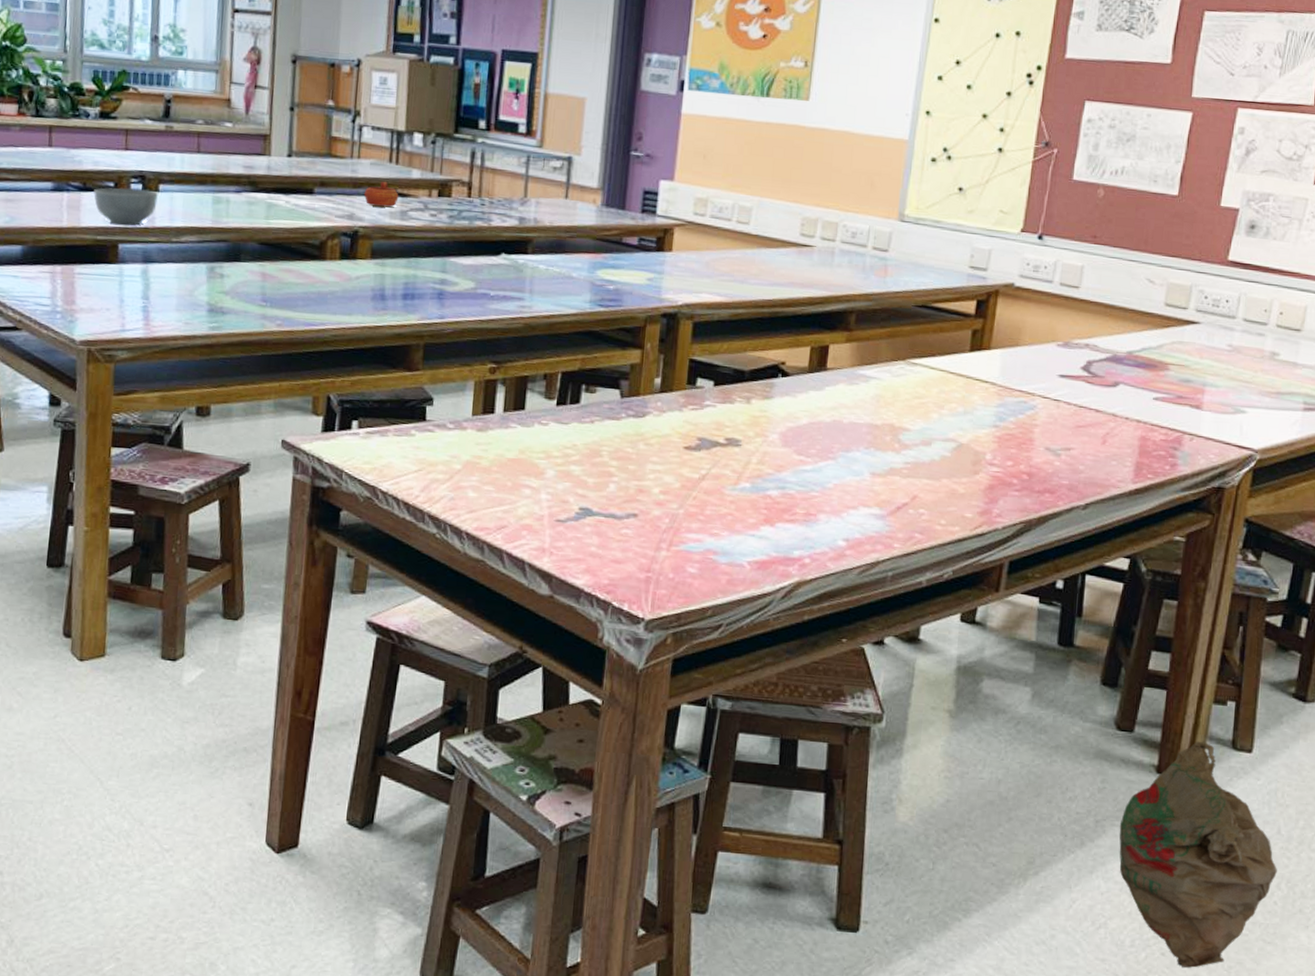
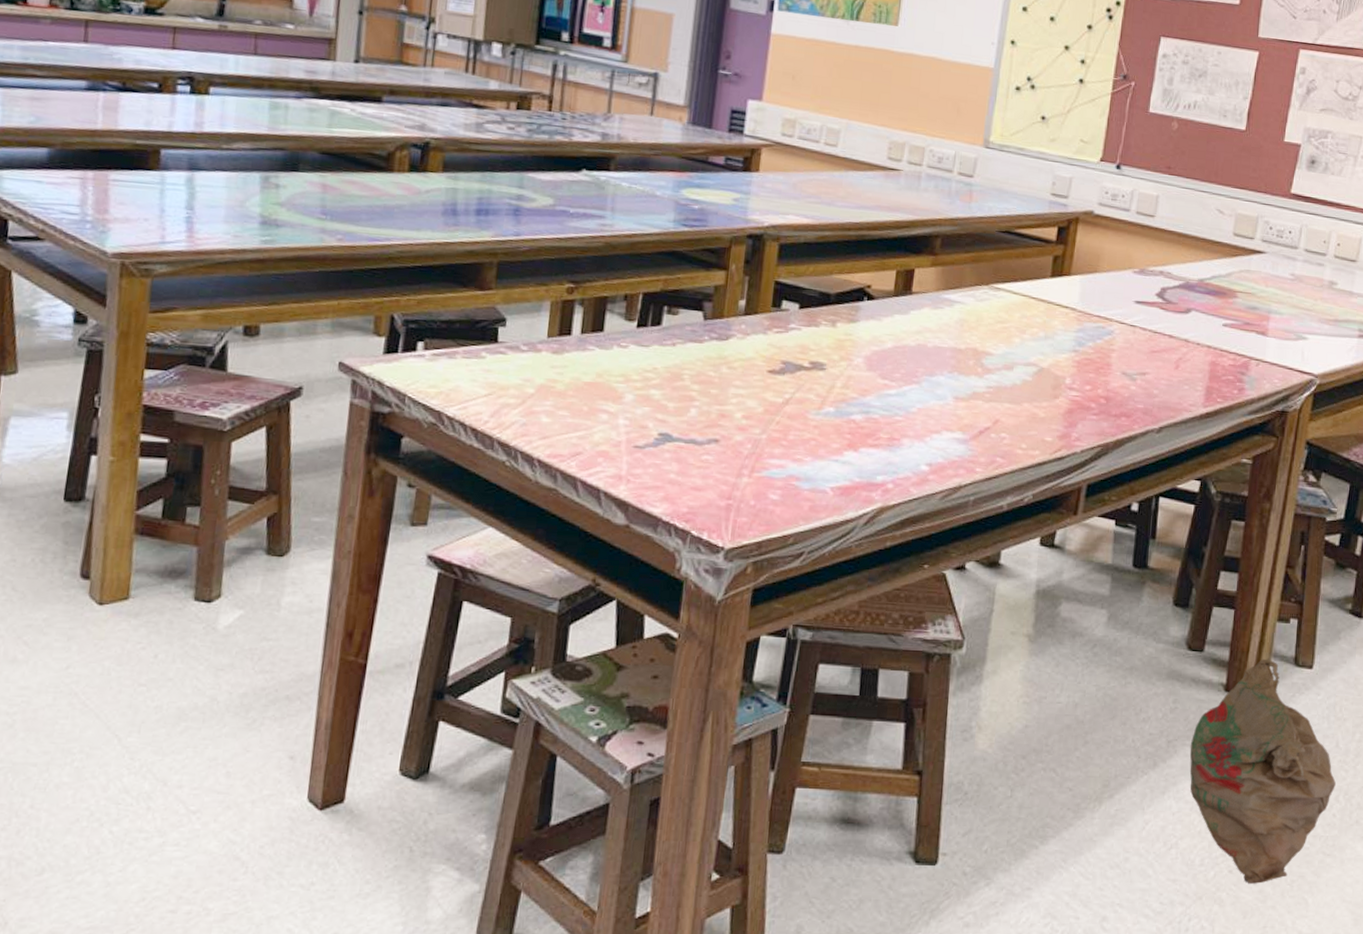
bowl: present [94,188,158,225] -> none [134,88,208,130]
ceramic pot: present [363,181,399,208] -> none [436,91,475,119]

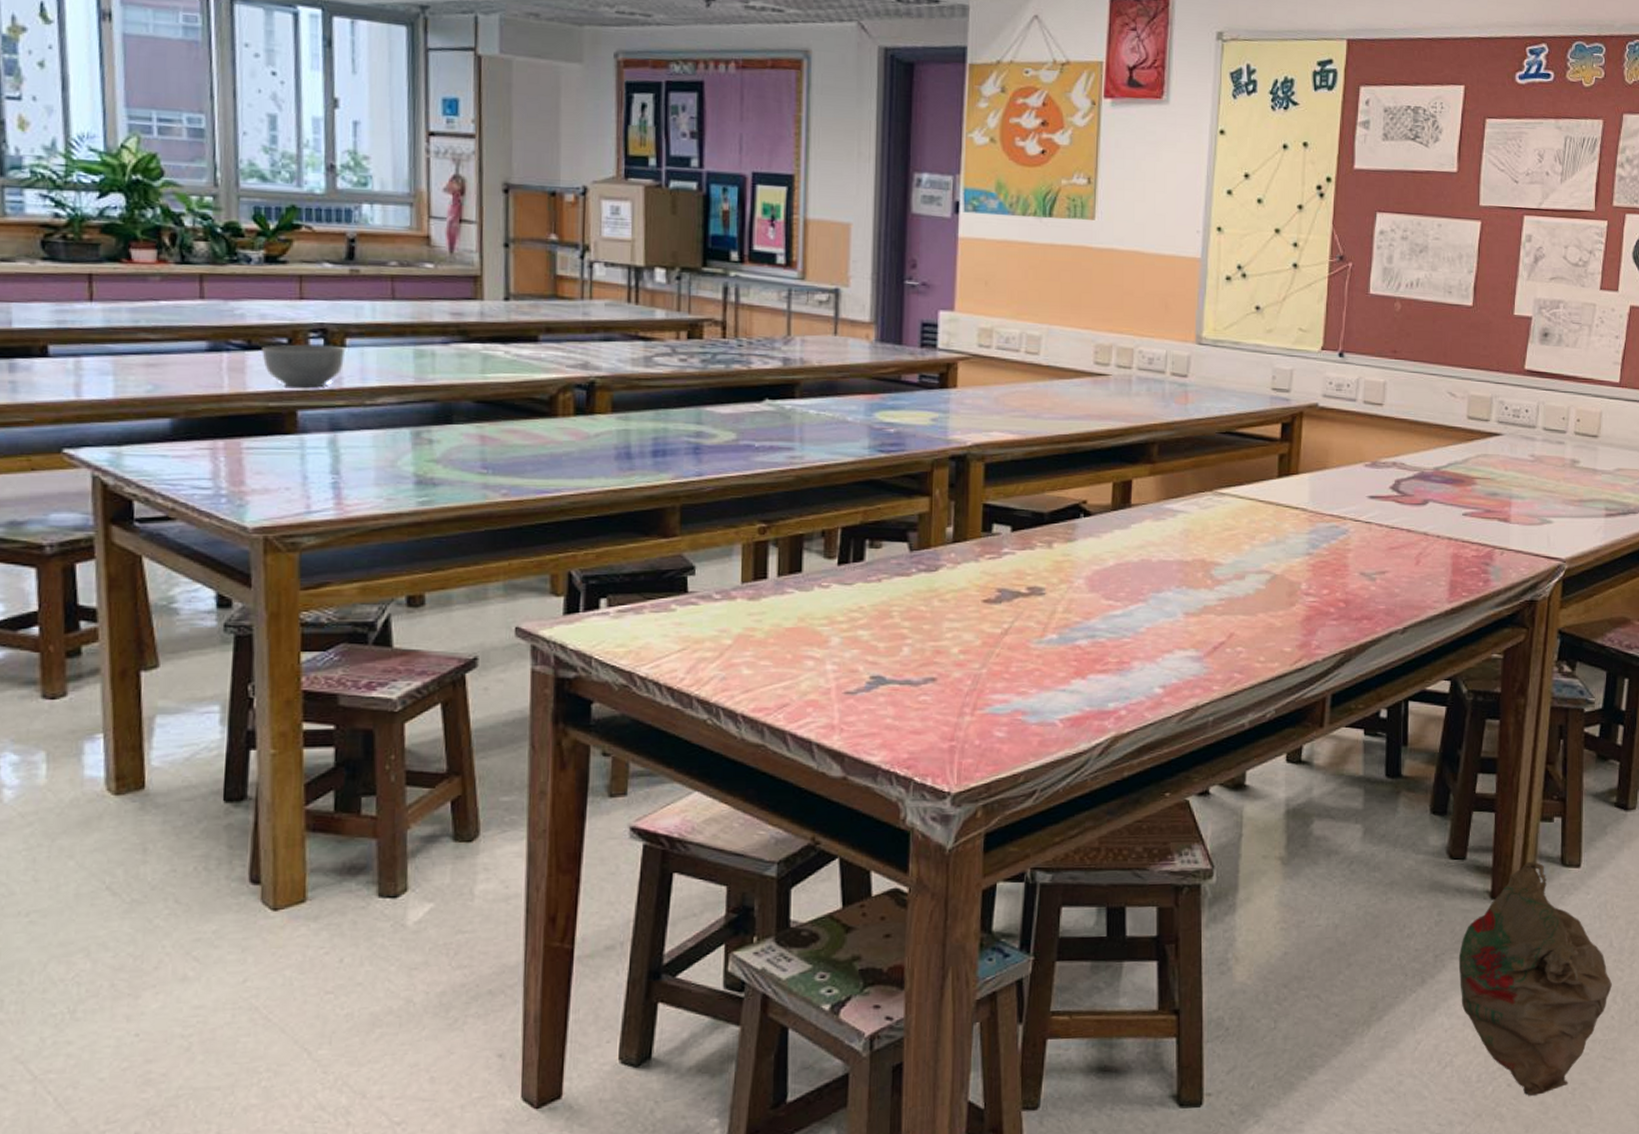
bowl: none [134,88,208,130] -> present [262,344,345,388]

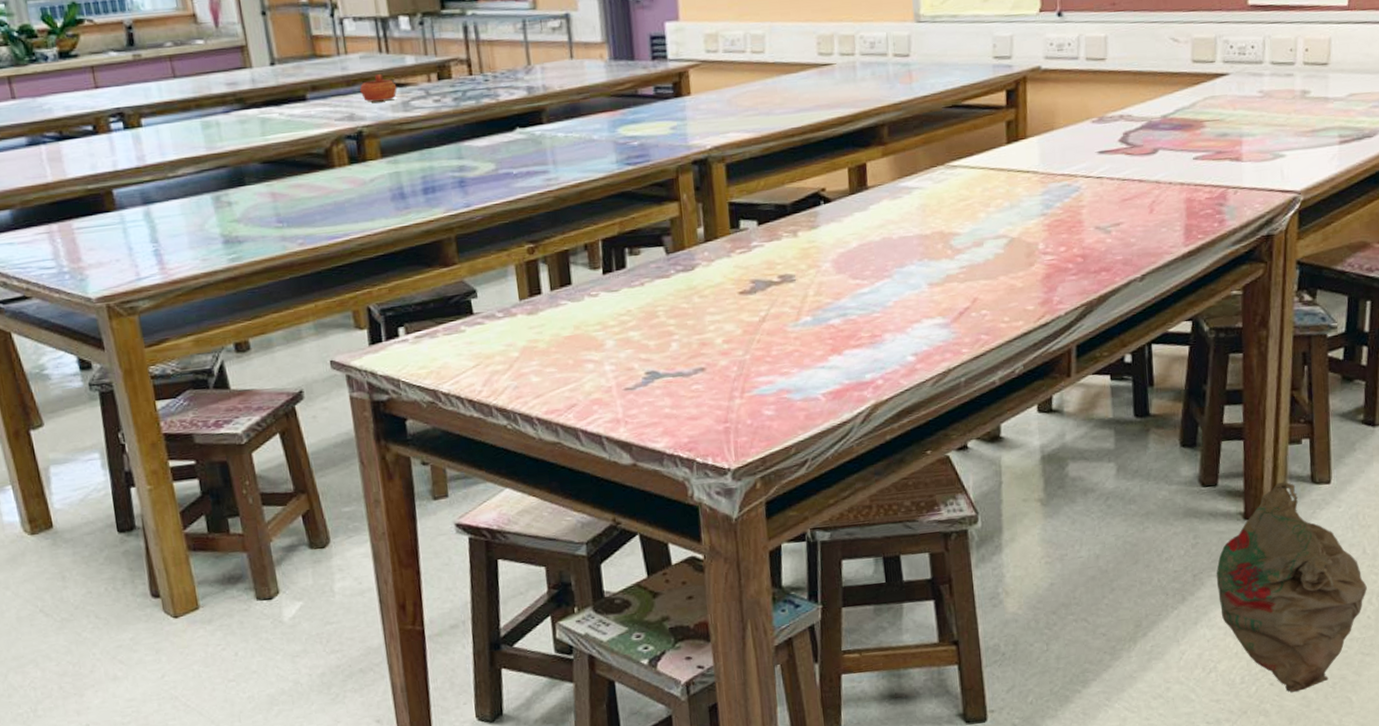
bowl: present [262,344,345,388] -> none [72,127,144,170]
ceramic pot: none [599,323,641,354] -> present [359,73,397,103]

